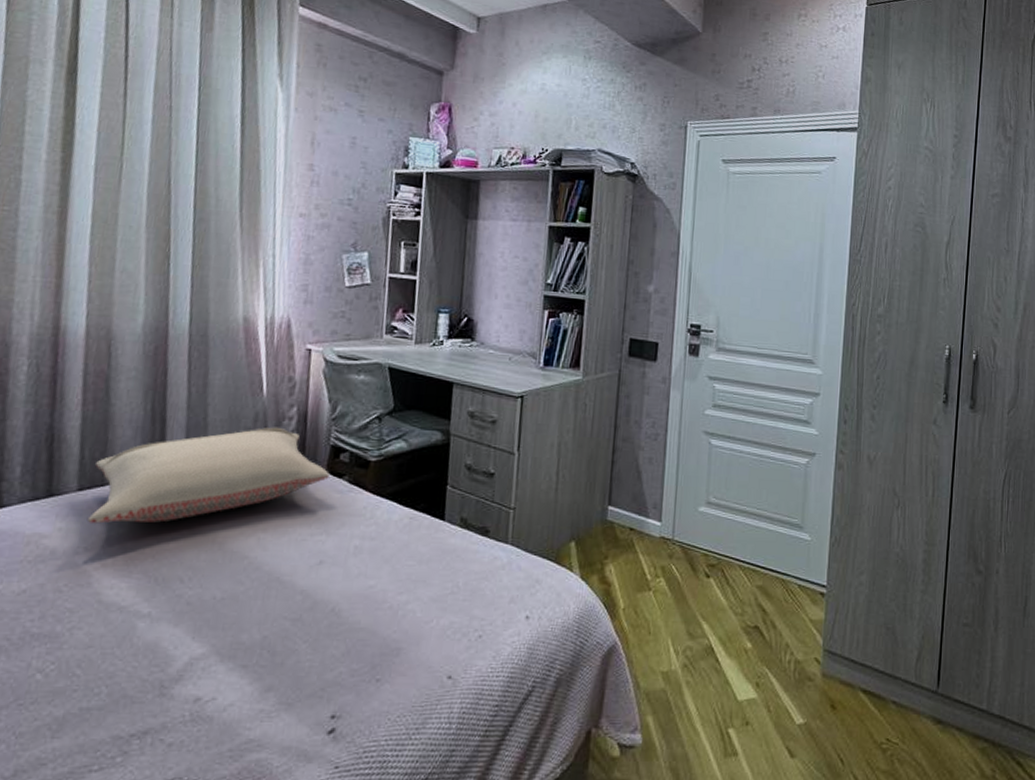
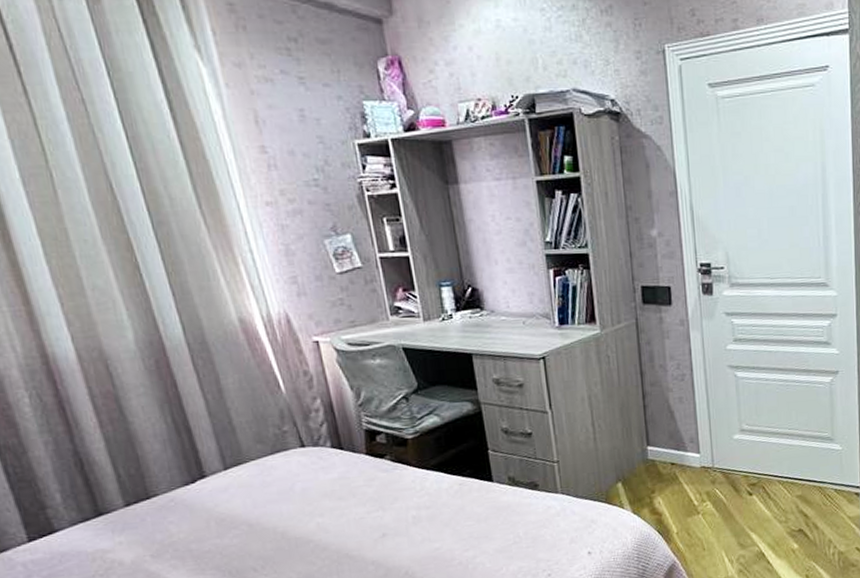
pillow: present [87,427,331,524] -> none [134,420,372,534]

